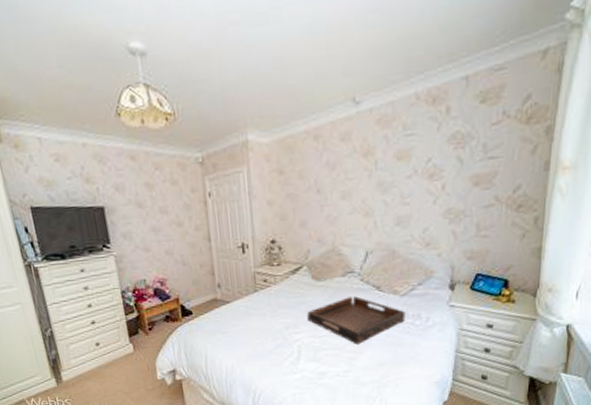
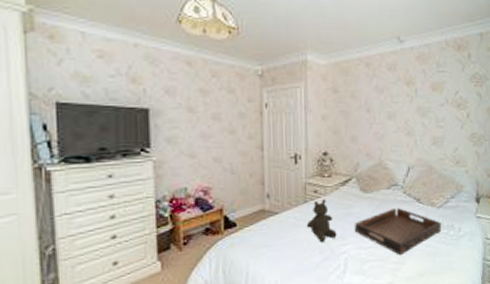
teddy bear: none [259,288,289,330] -> present [307,199,337,242]

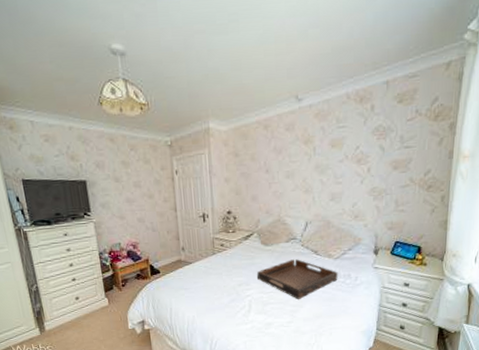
teddy bear: present [307,199,337,242] -> none [216,251,242,287]

